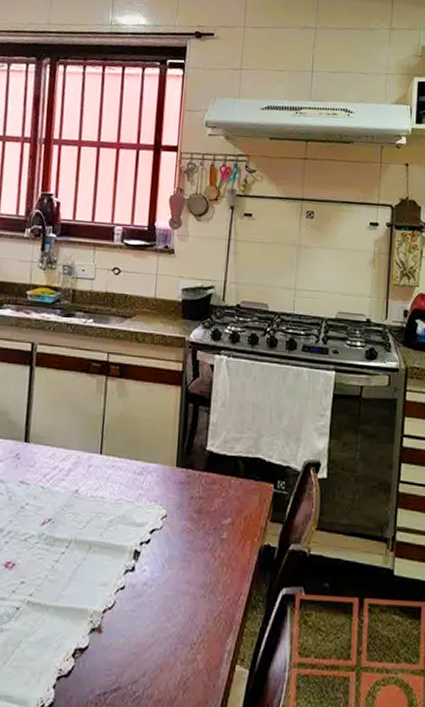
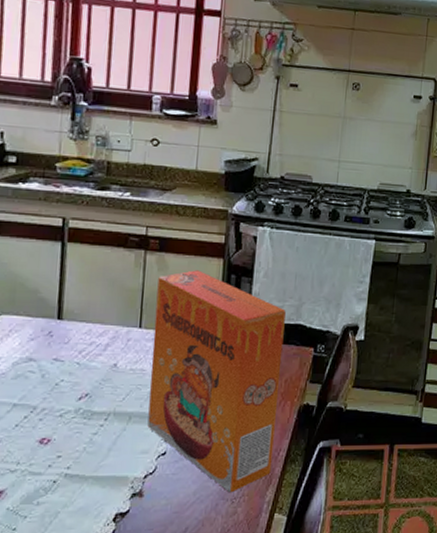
cereal box: none [107,397,244,637] -> present [147,270,286,493]

